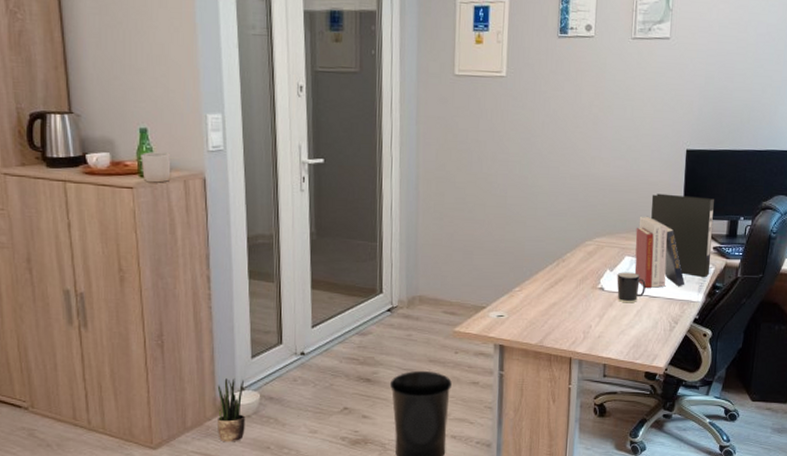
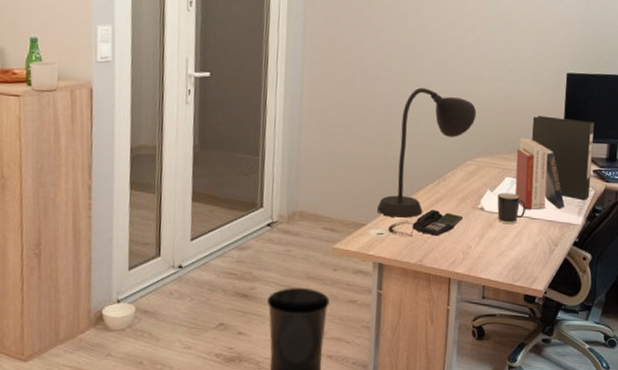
potted plant: present [217,378,246,442] -> none [90,290,120,356]
desk lamp: none [496,168,595,299] -> present [376,87,477,218]
telephone: none [509,290,582,317] -> present [389,209,463,236]

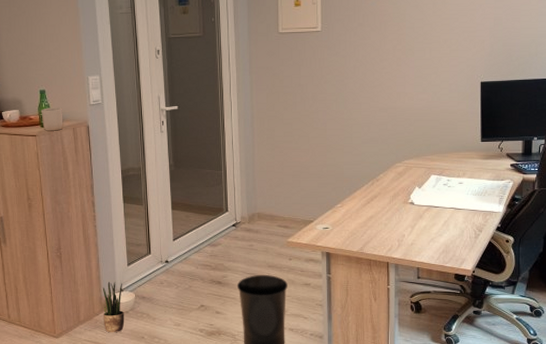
potted plant: none [90,290,120,356] -> present [102,282,125,333]
desk lamp: present [376,87,477,218] -> none [321,104,402,214]
telephone: present [389,209,463,236] -> none [333,205,395,229]
mug: present [497,192,526,225] -> none [425,188,451,215]
books: present [514,137,565,210] -> none [439,140,487,201]
binder: present [532,115,594,200] -> none [452,120,509,190]

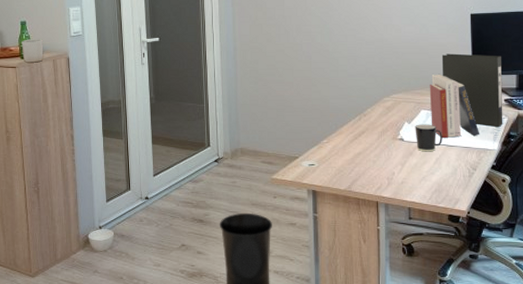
potted plant: present [102,282,125,333] -> none [80,219,103,273]
mug: none [425,188,451,215] -> present [415,124,442,152]
books: none [439,140,487,201] -> present [429,74,480,138]
binder: none [452,120,509,190] -> present [441,53,503,127]

